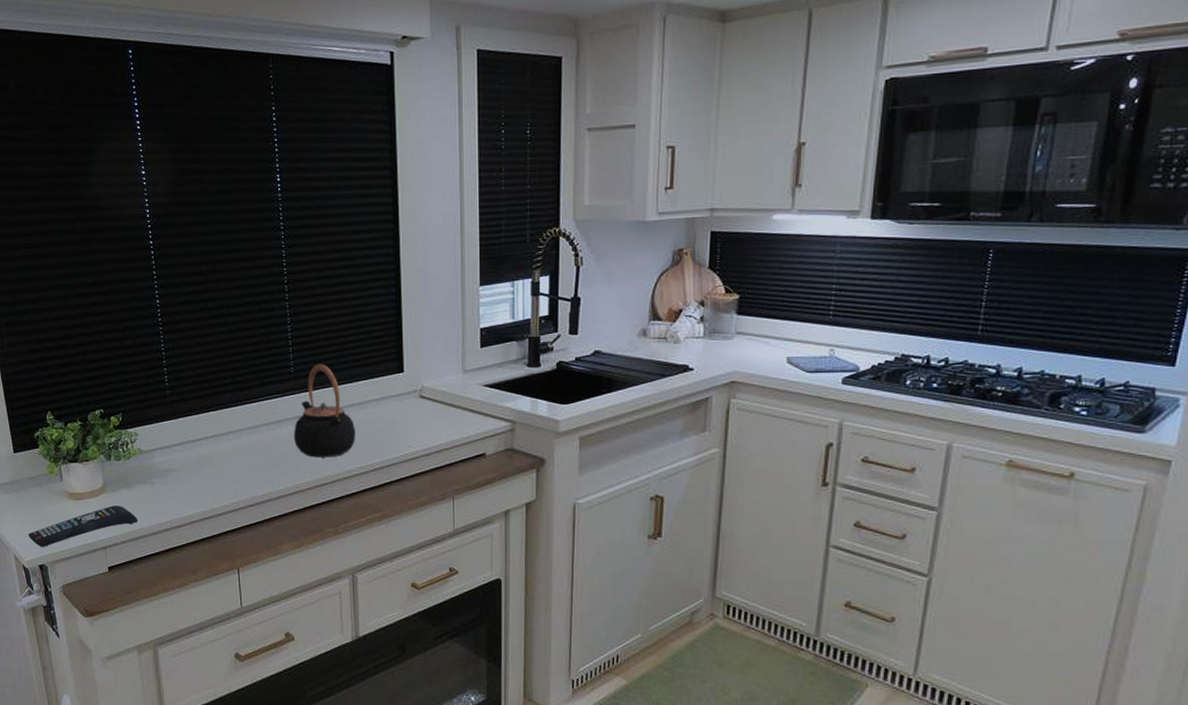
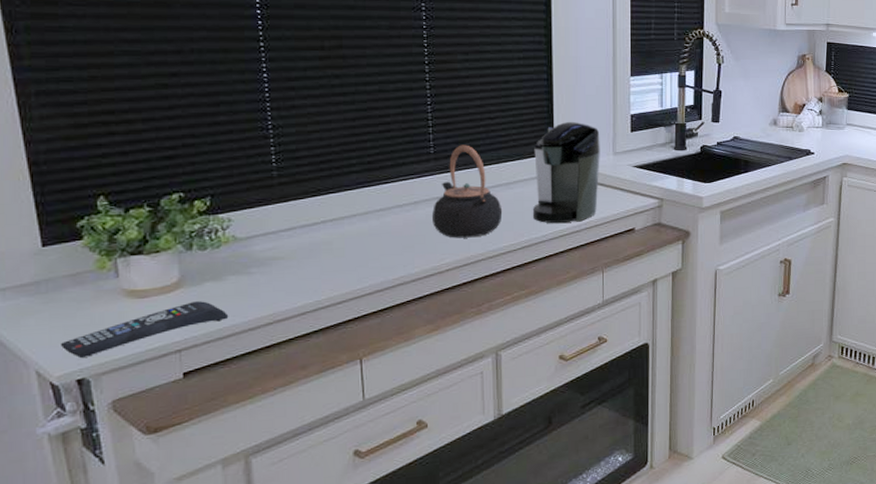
coffee maker: none [383,337,449,446] -> present [532,121,600,224]

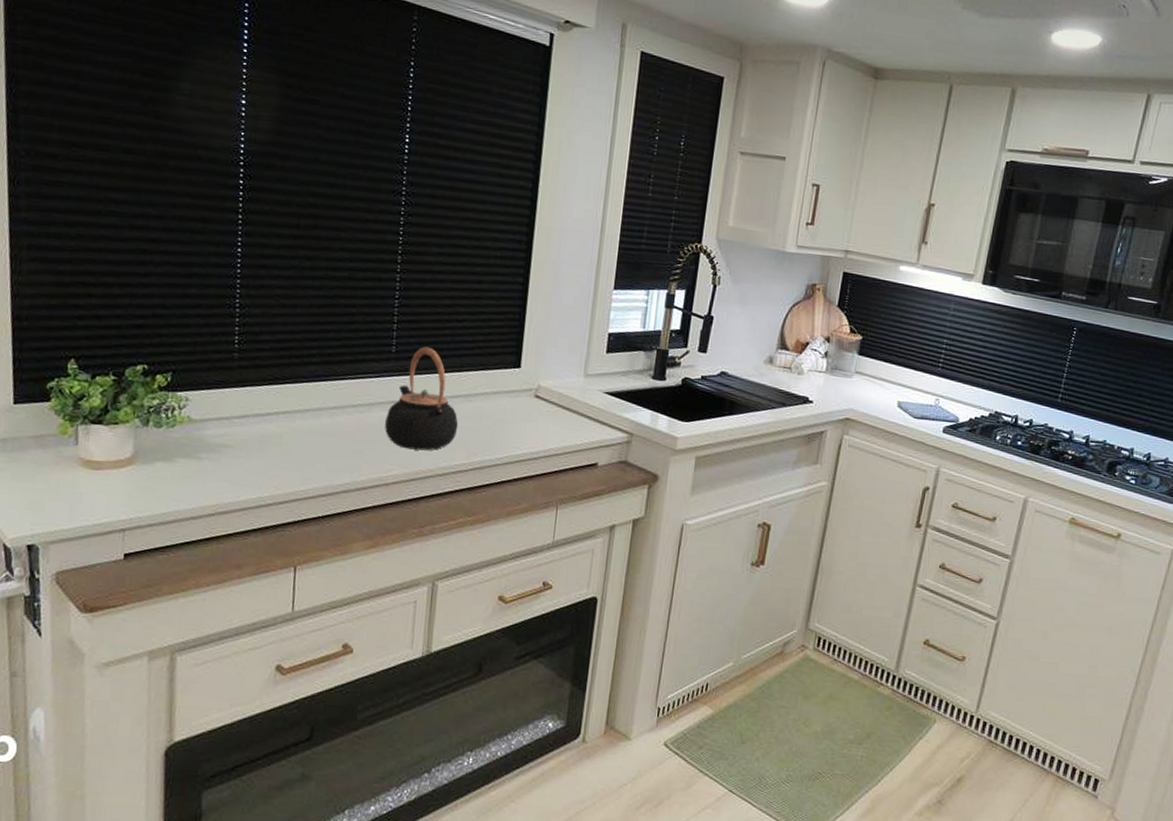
remote control: present [60,301,229,359] -> none [17,480,174,524]
coffee maker: present [532,121,600,224] -> none [489,333,572,448]

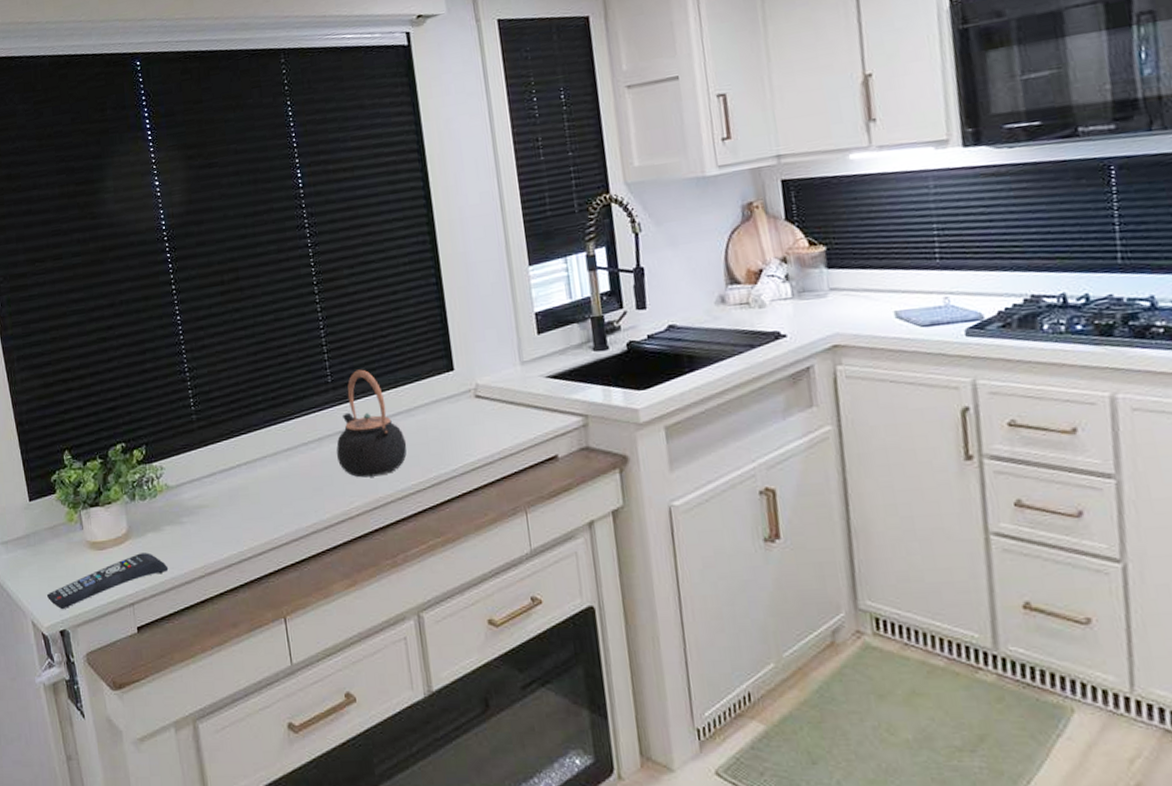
remote control: none [17,480,174,524] -> present [46,552,169,610]

